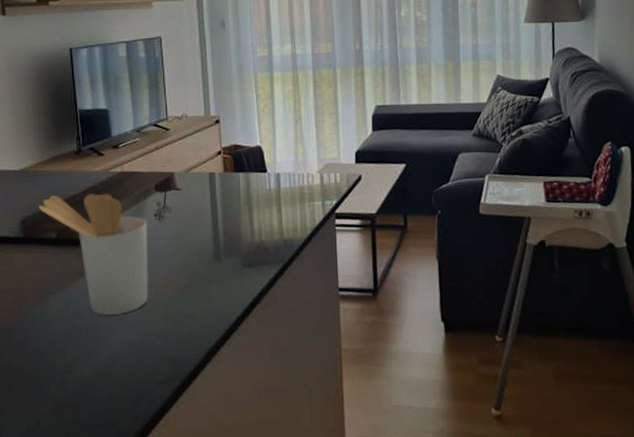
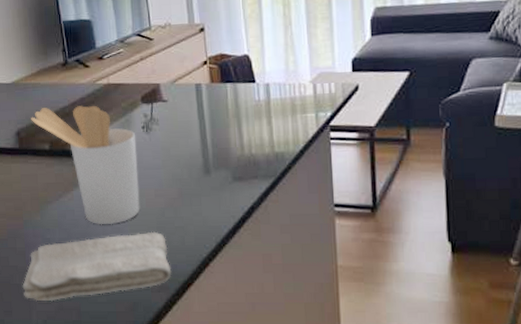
washcloth: none [15,321,178,400] -> present [22,231,172,301]

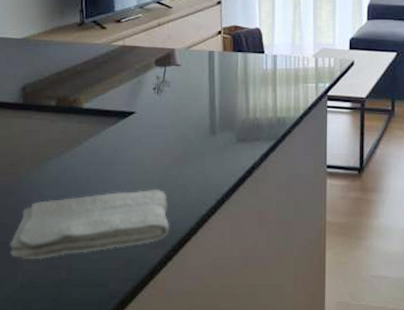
utensil holder: present [31,105,140,225] -> none [39,65,147,182]

